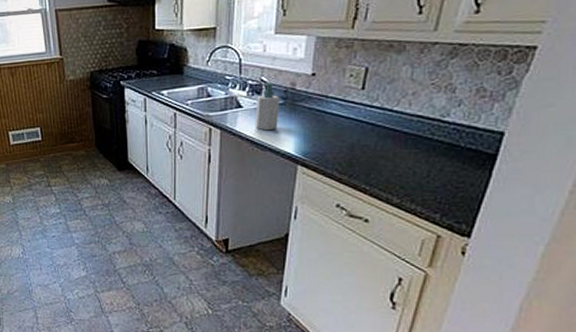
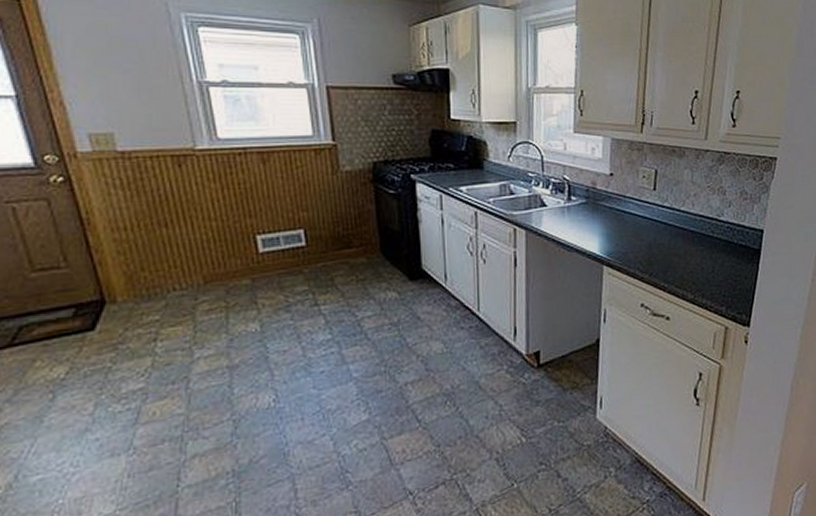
soap bottle: present [255,82,280,131] -> none [559,181,583,231]

